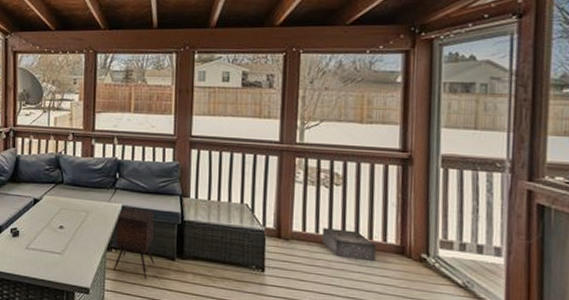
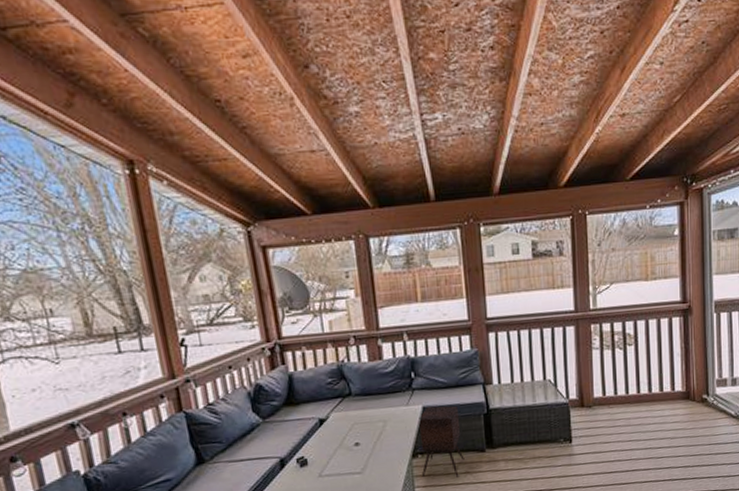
speaker: present [321,228,376,261] -> none [619,385,666,413]

